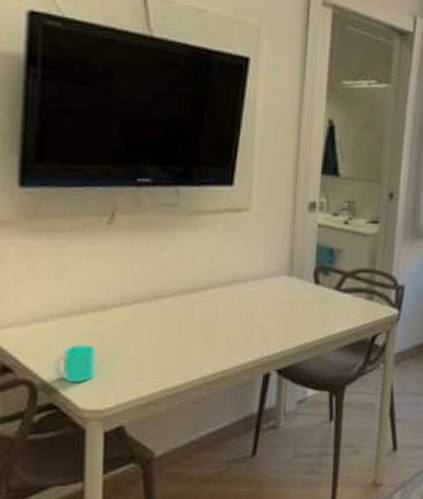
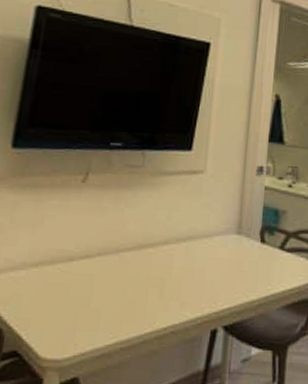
cup: present [53,344,95,382] -> none [21,293,60,330]

